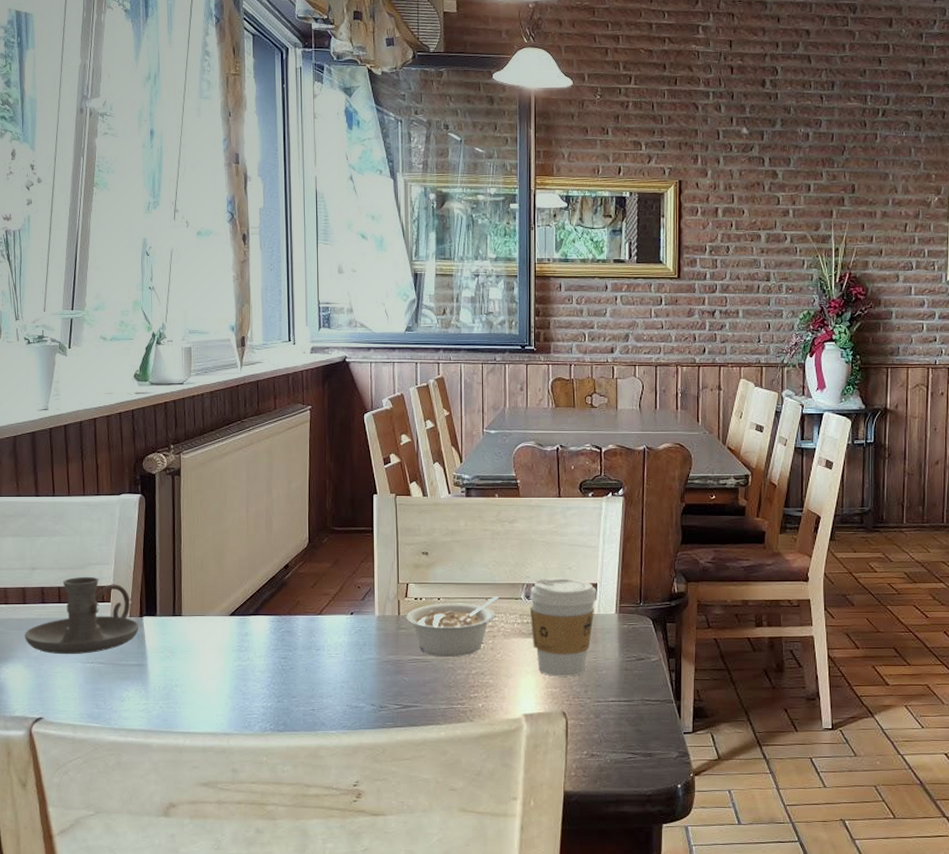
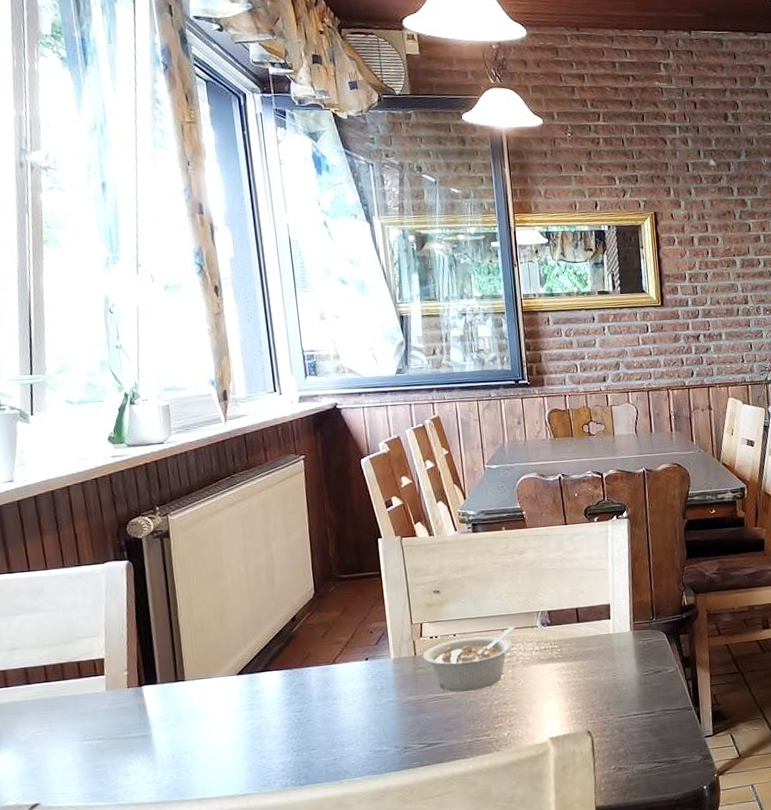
candle holder: present [25,577,140,655] -> none [10,651,140,736]
coffee cup: present [529,577,597,677] -> none [545,601,612,698]

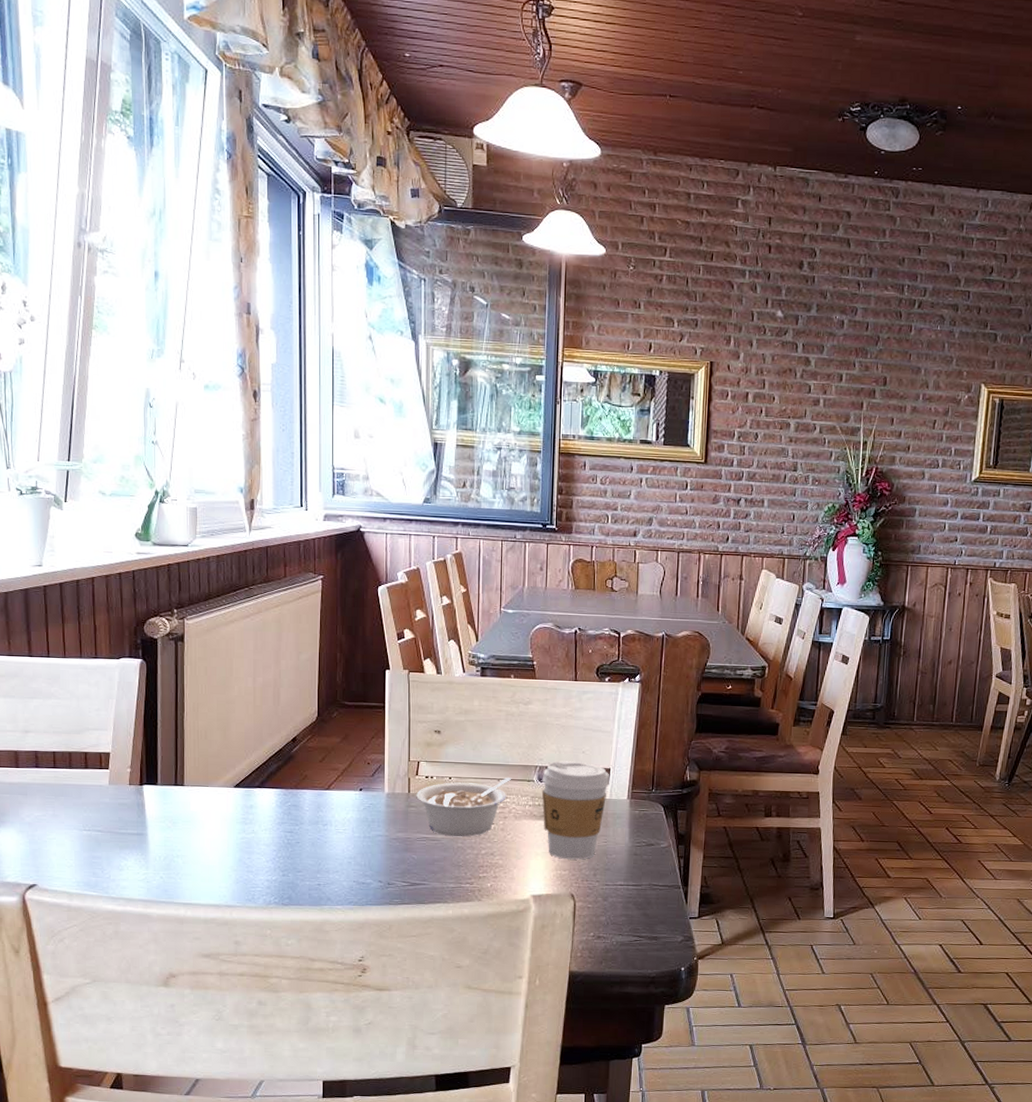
coffee cup: none [545,601,612,698] -> present [541,761,610,860]

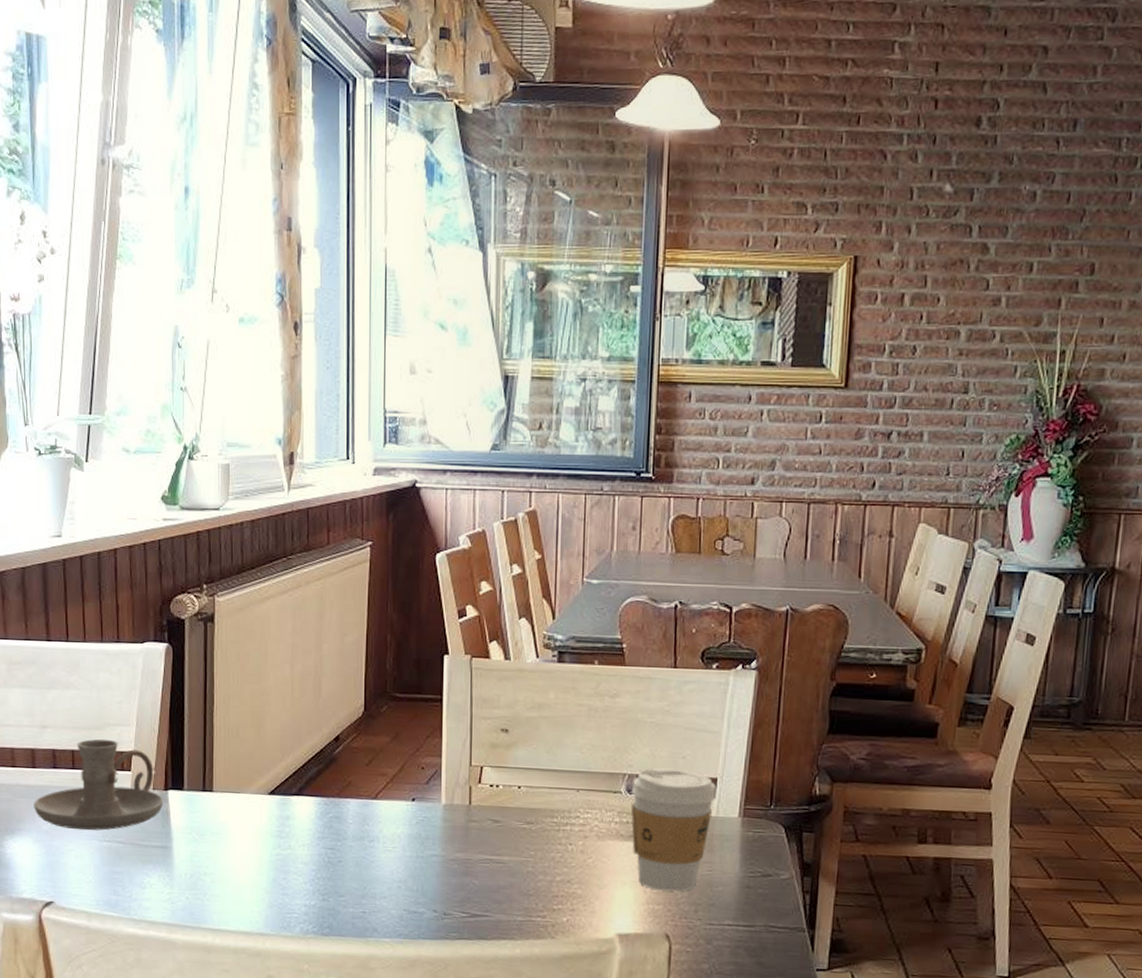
candle holder: none [17,742,139,822] -> present [34,739,164,831]
legume: present [416,778,512,837] -> none [479,788,595,860]

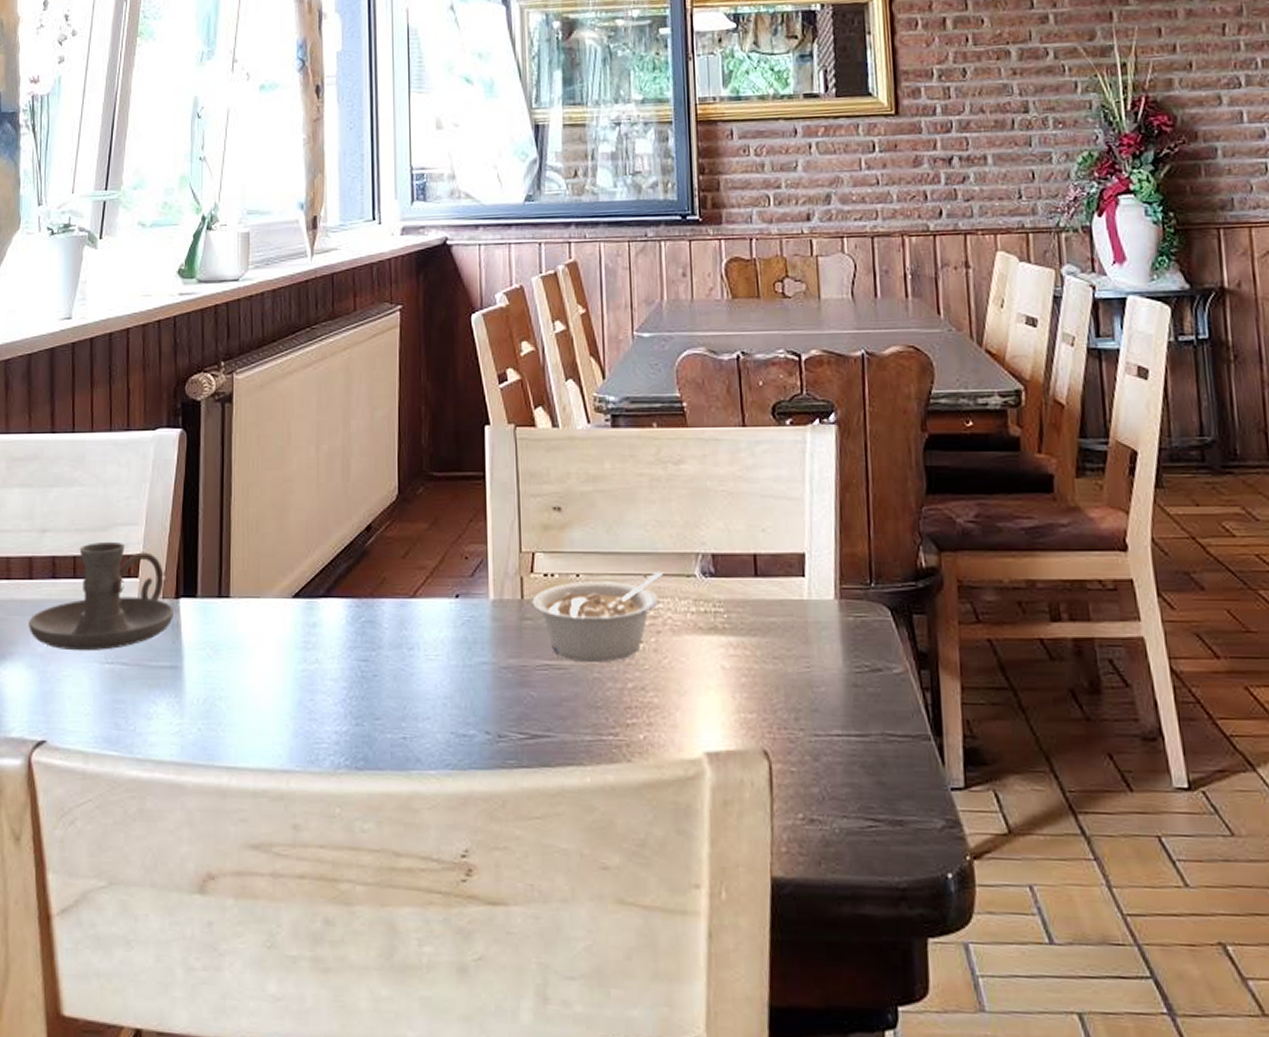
legume: none [479,788,595,860] -> present [532,572,664,664]
coffee cup: present [630,767,717,892] -> none [707,544,807,696]

